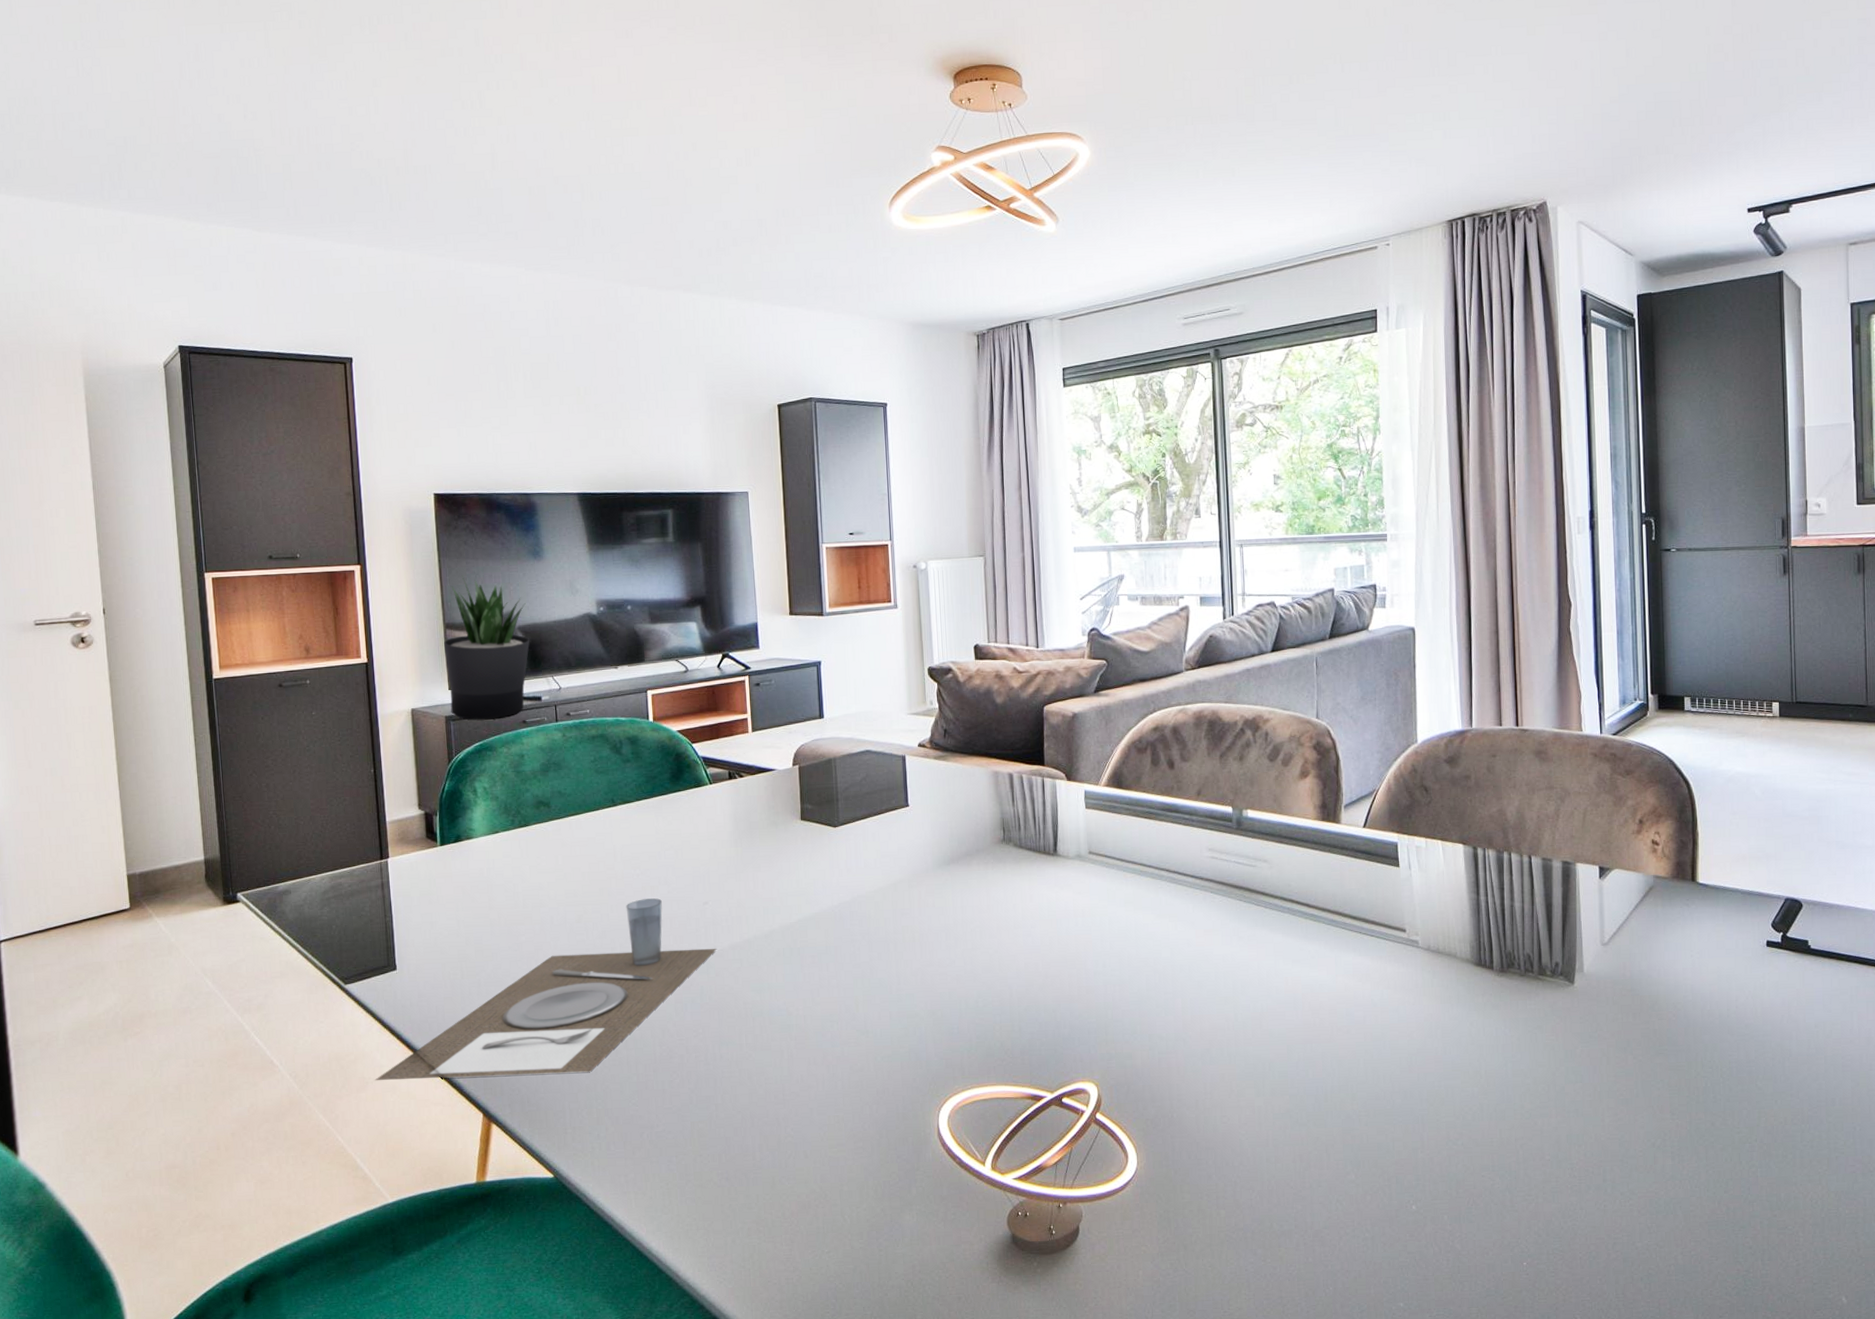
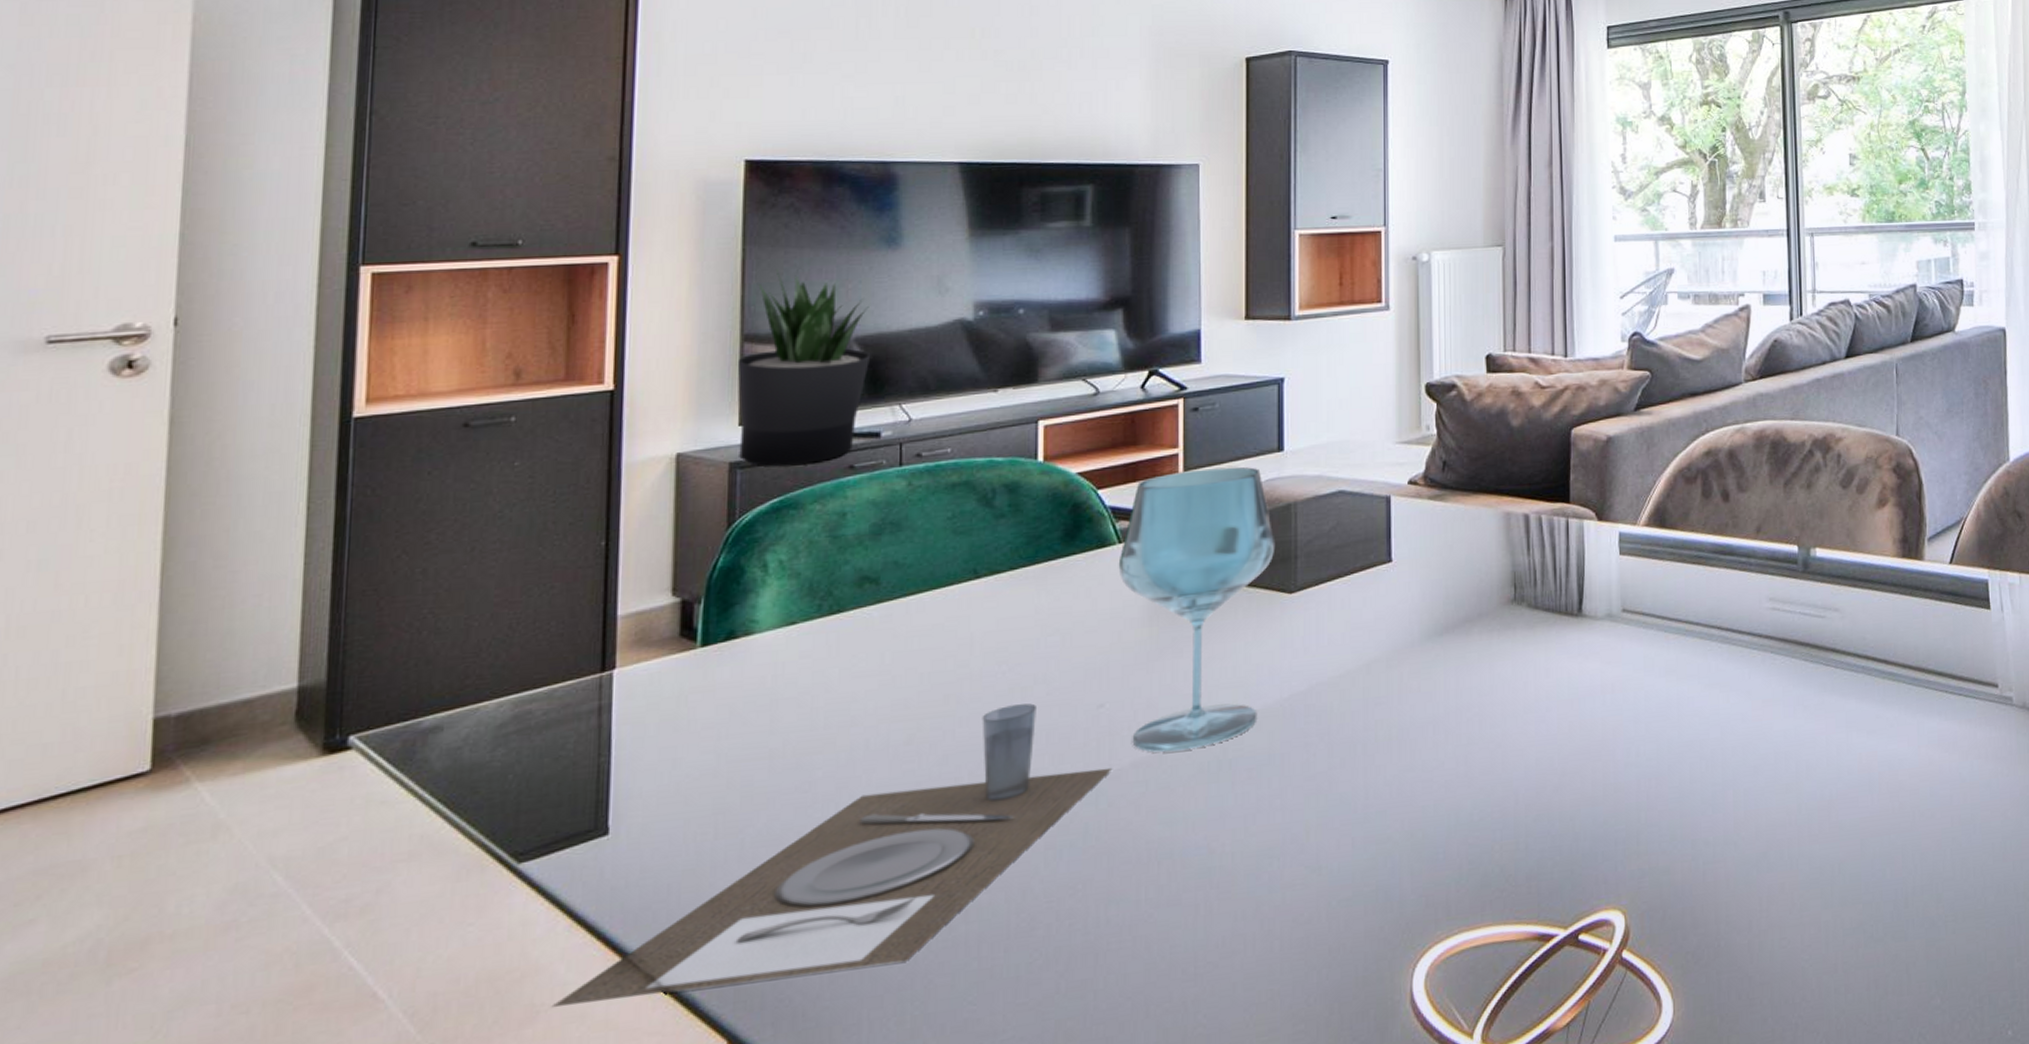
wine glass: none [710,729,822,940] -> present [1118,467,1276,752]

